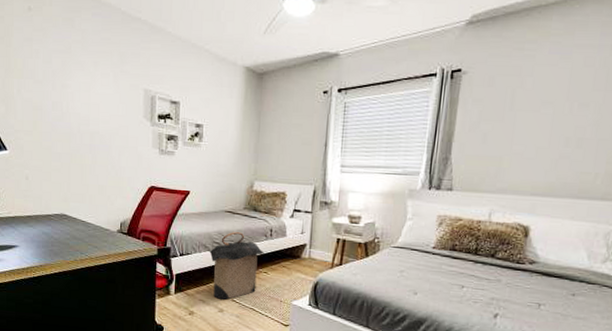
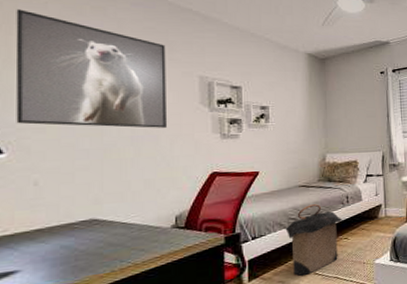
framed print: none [13,23,118,139] -> present [15,9,168,128]

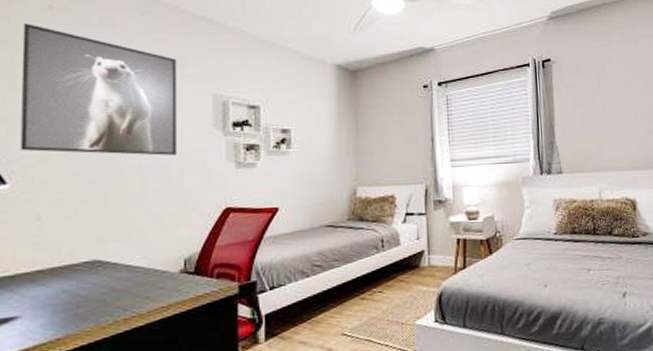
laundry hamper: present [284,204,343,276] -> none [307,248,377,336]

